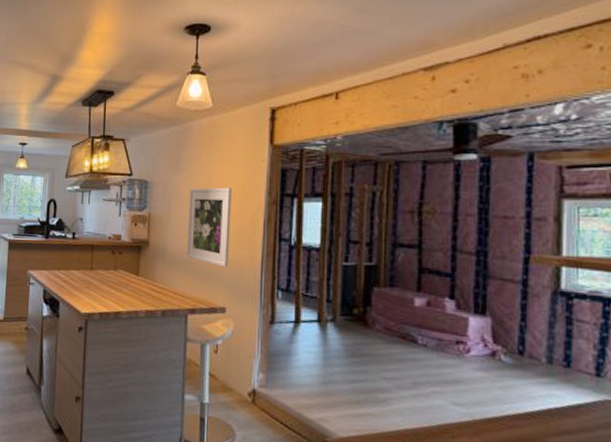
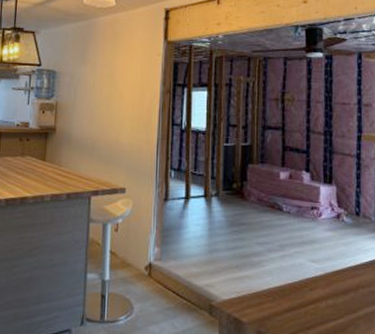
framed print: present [186,187,232,267] -> none [90,77,132,151]

